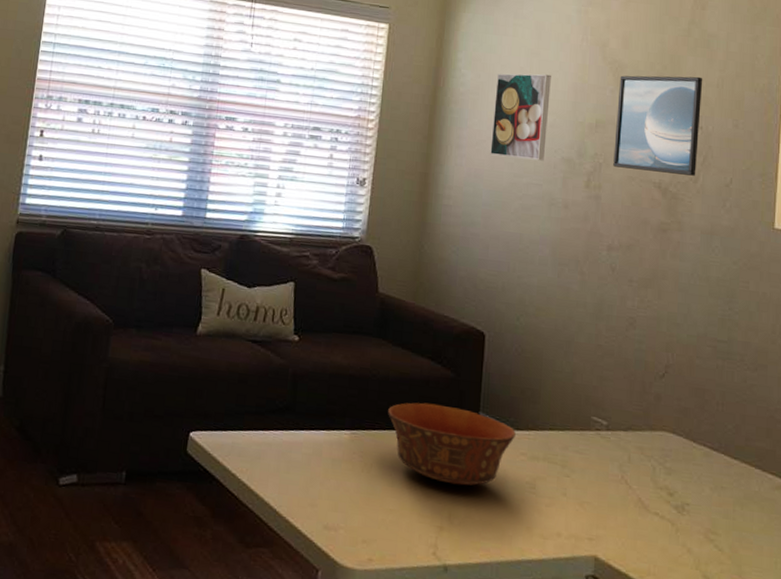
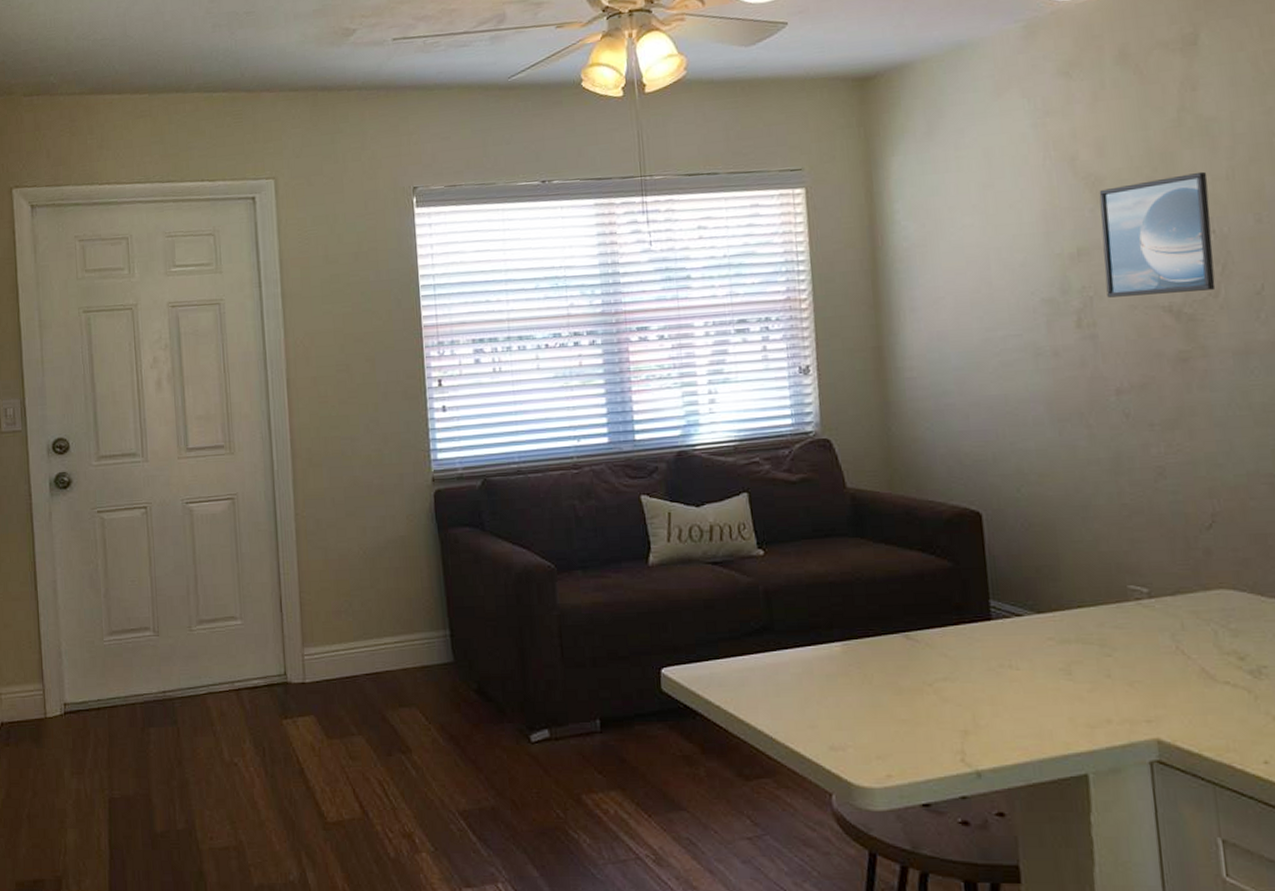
bowl: present [388,402,516,486] -> none [881,599,1038,683]
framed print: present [490,73,551,161] -> none [945,206,1020,312]

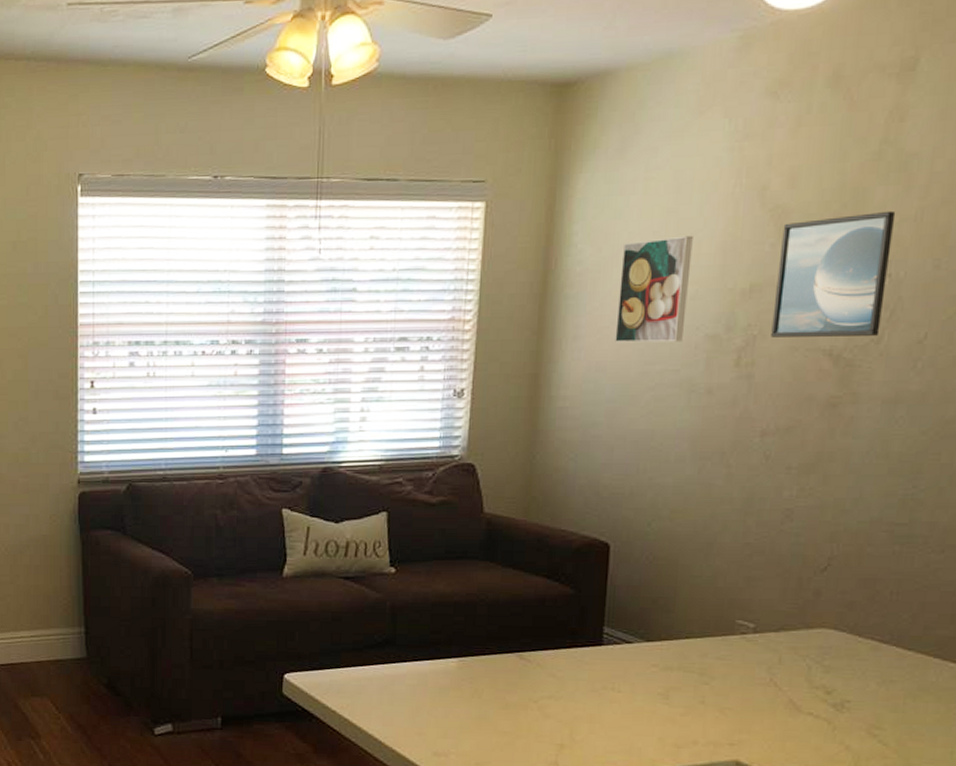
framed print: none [945,206,1020,312] -> present [615,235,693,343]

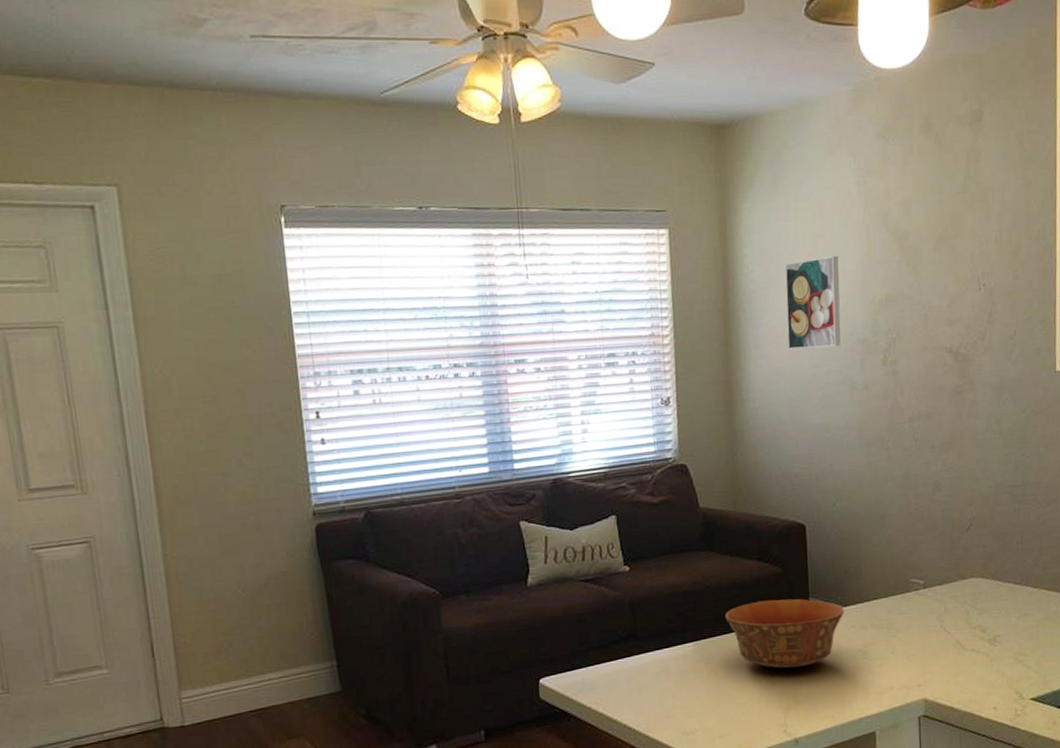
bowl: none [499,623,646,703] -> present [725,599,844,668]
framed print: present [771,210,896,337] -> none [904,233,983,339]

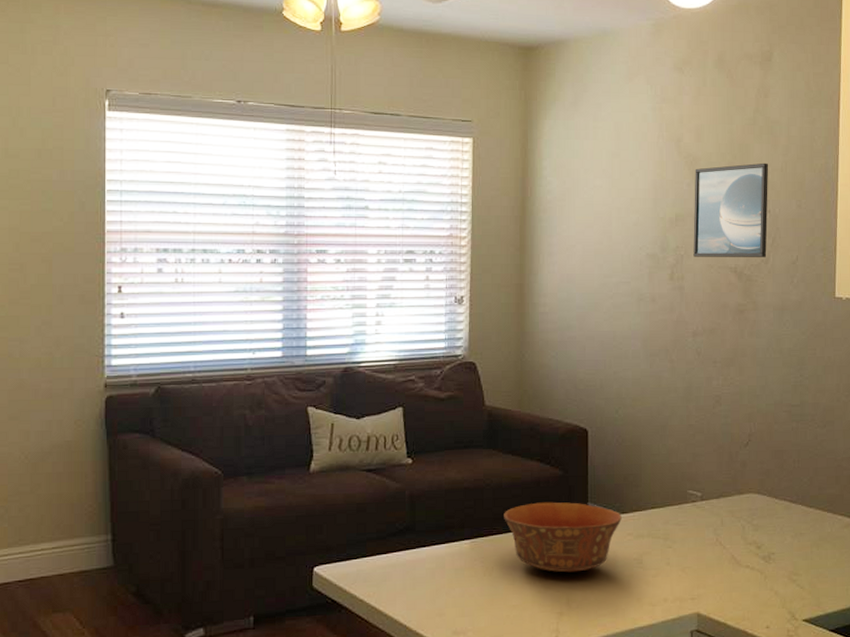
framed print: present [785,256,841,350] -> none [580,174,632,259]
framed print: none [904,233,983,339] -> present [693,162,769,257]

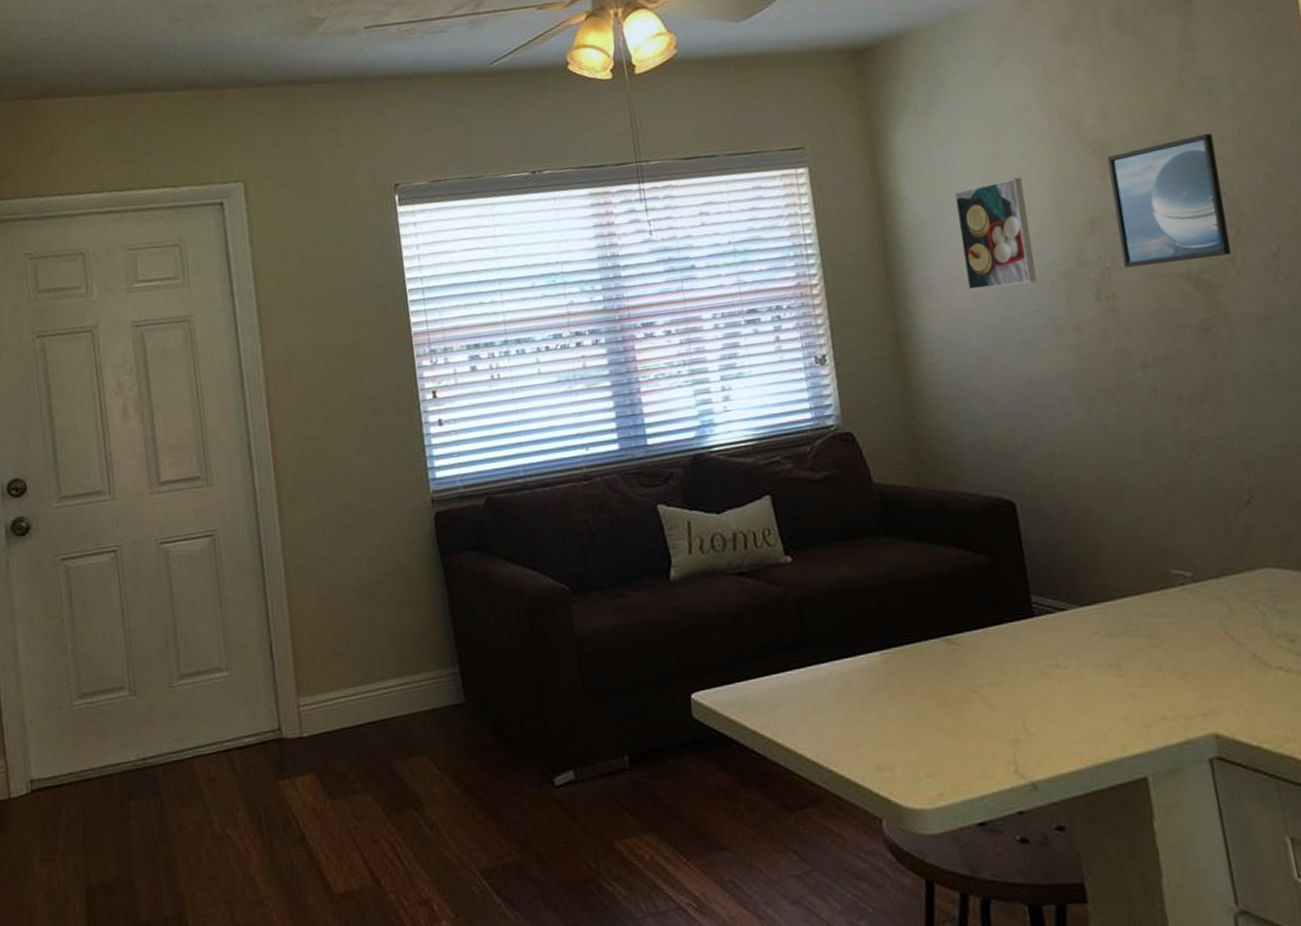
bowl: present [504,502,622,573] -> none [919,596,1082,687]
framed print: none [580,174,632,259] -> present [955,177,1037,291]

